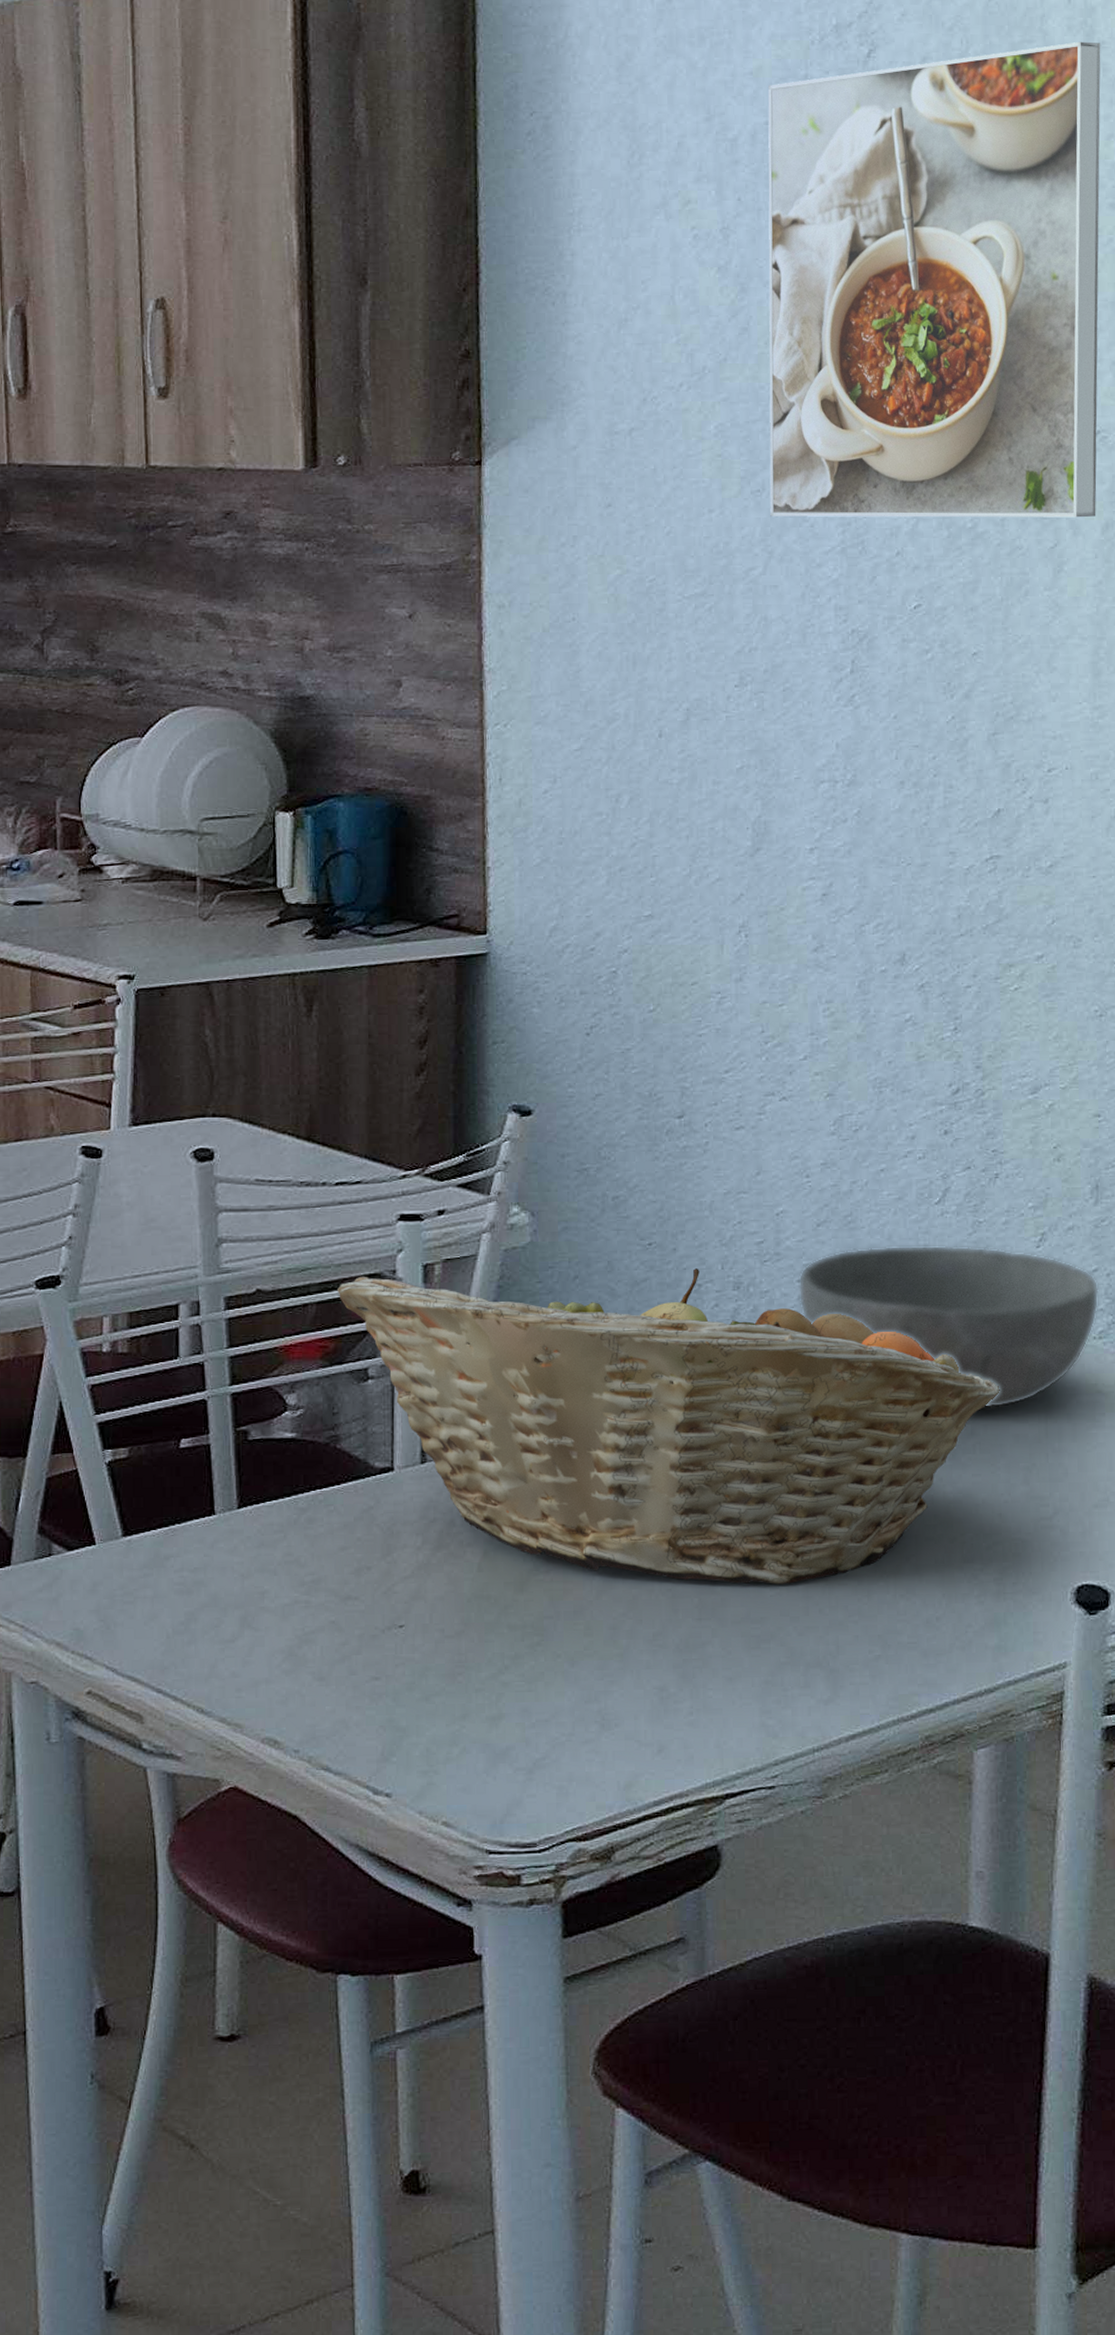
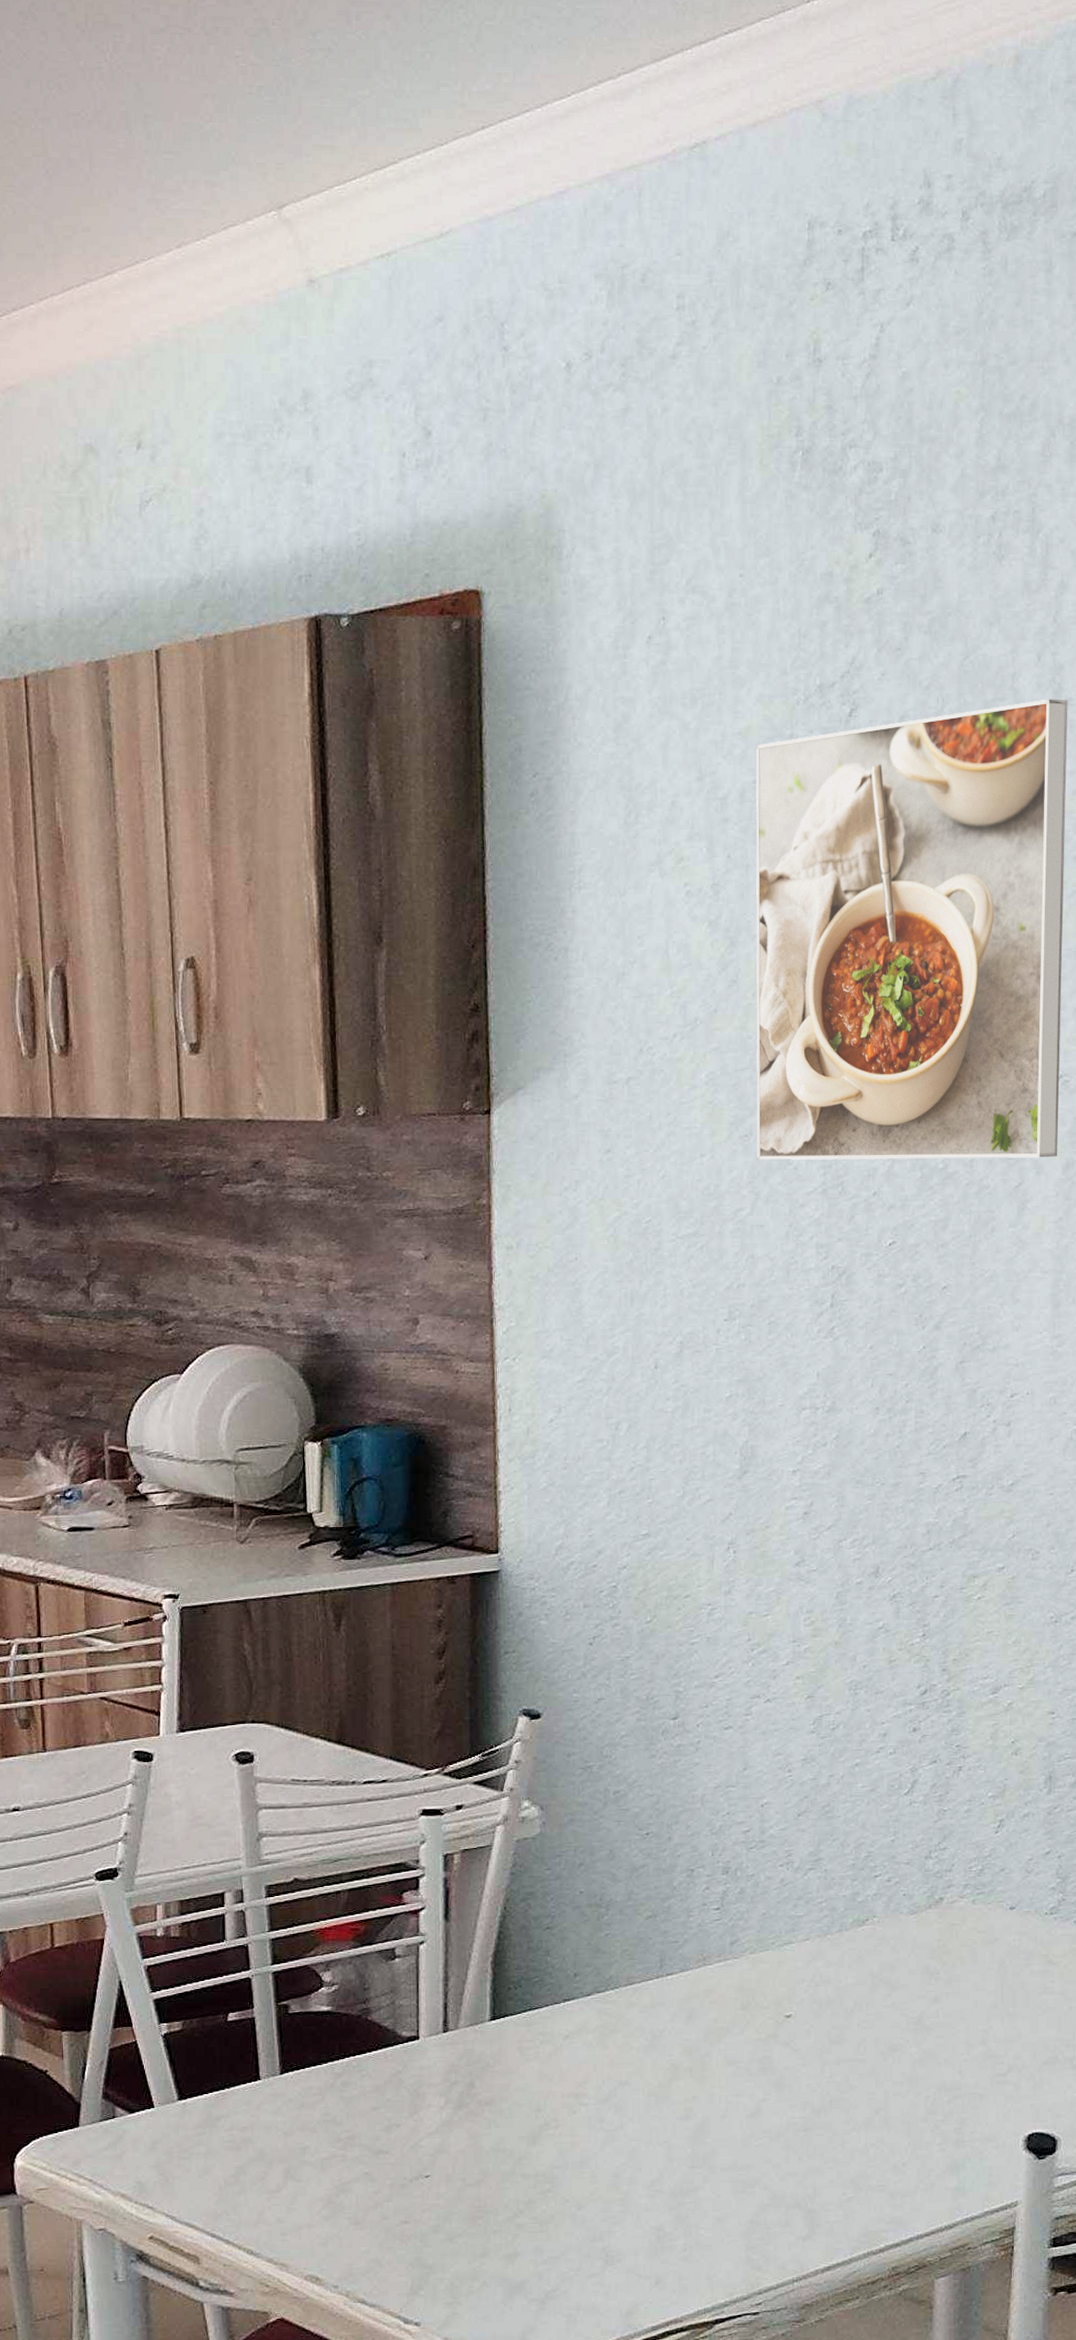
fruit basket: present [338,1268,1000,1584] -> none [367,1855,961,2136]
bowl: present [798,1245,1099,1410] -> none [781,1832,1051,1979]

